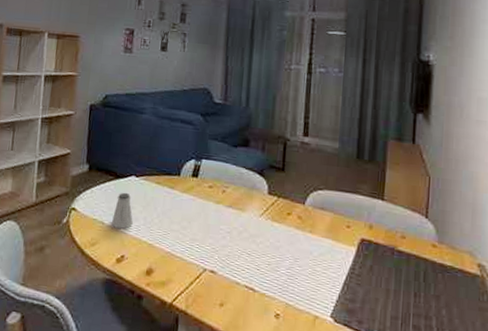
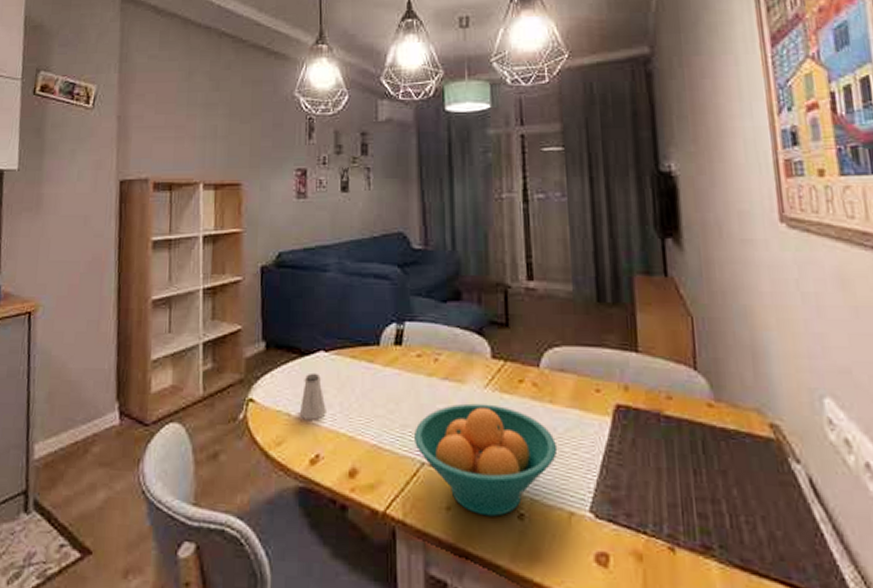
fruit bowl: none [200,227,312,314] -> present [415,403,558,517]

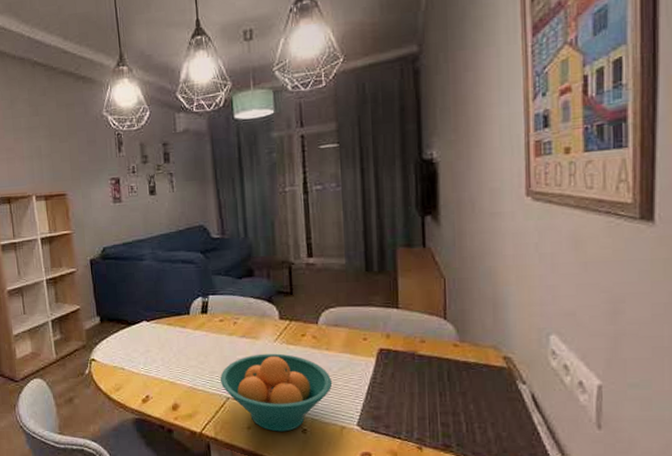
saltshaker: present [299,372,326,420] -> none [131,337,152,371]

